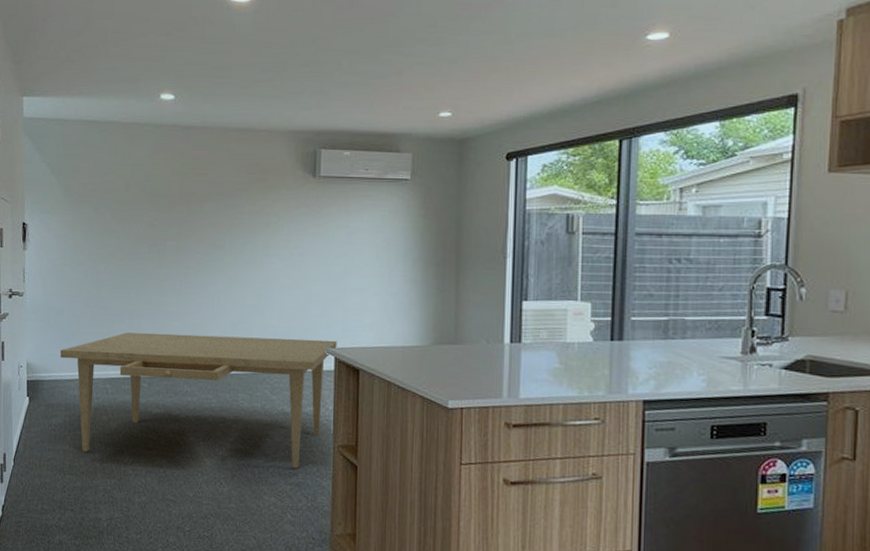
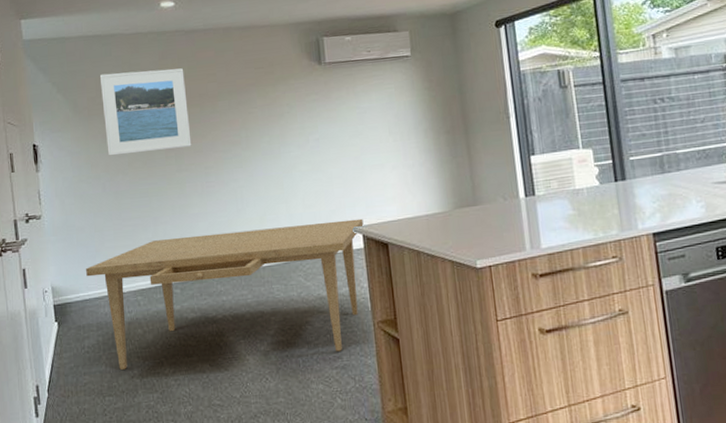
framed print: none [93,161,176,244] -> present [99,68,192,156]

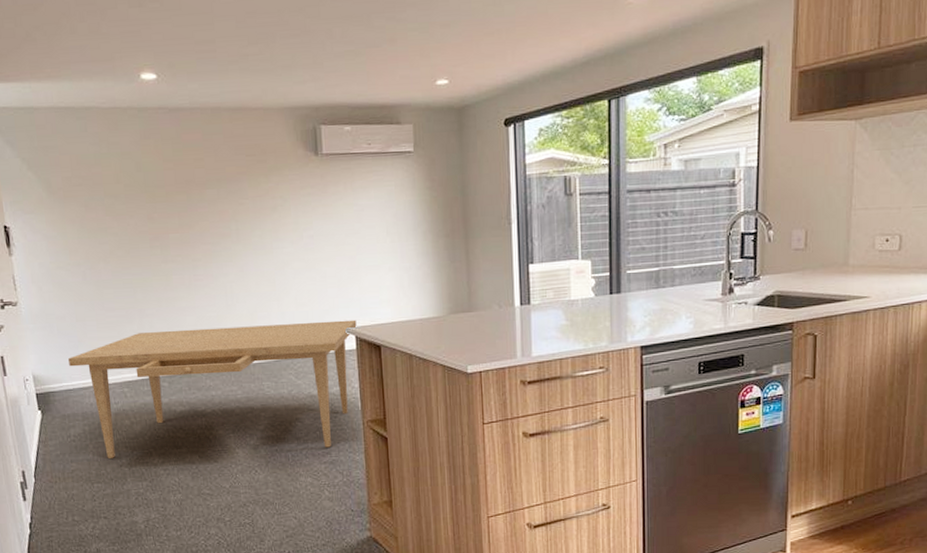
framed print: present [99,68,192,156] -> none [74,150,178,243]

